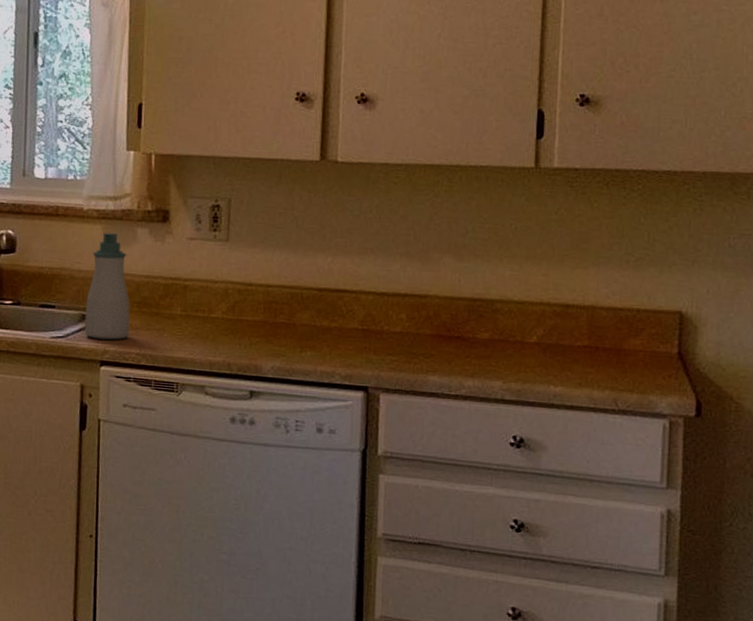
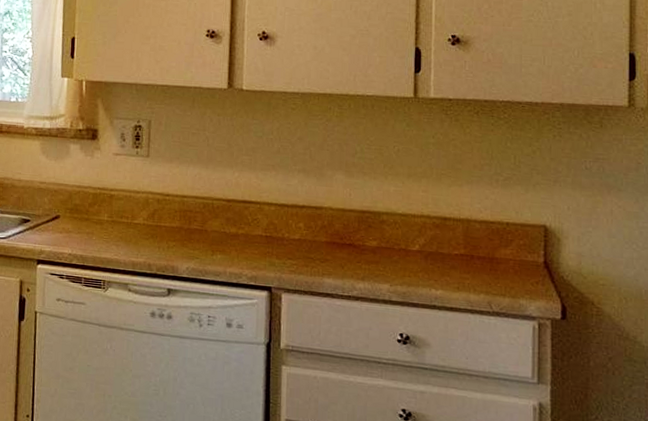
soap bottle: present [84,232,130,340] -> none [23,147,64,242]

